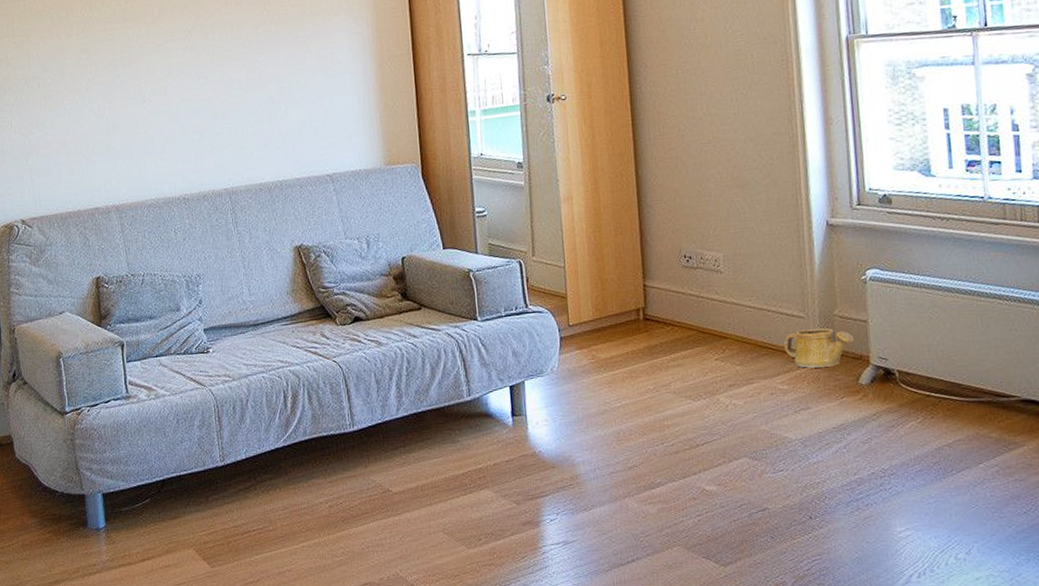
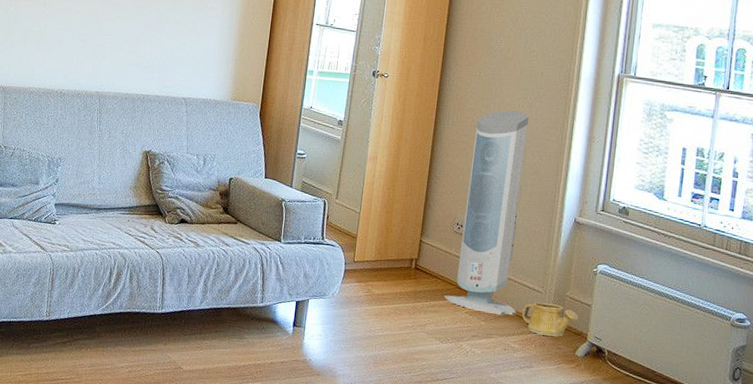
air purifier: none [683,106,778,355] -> present [444,110,529,315]

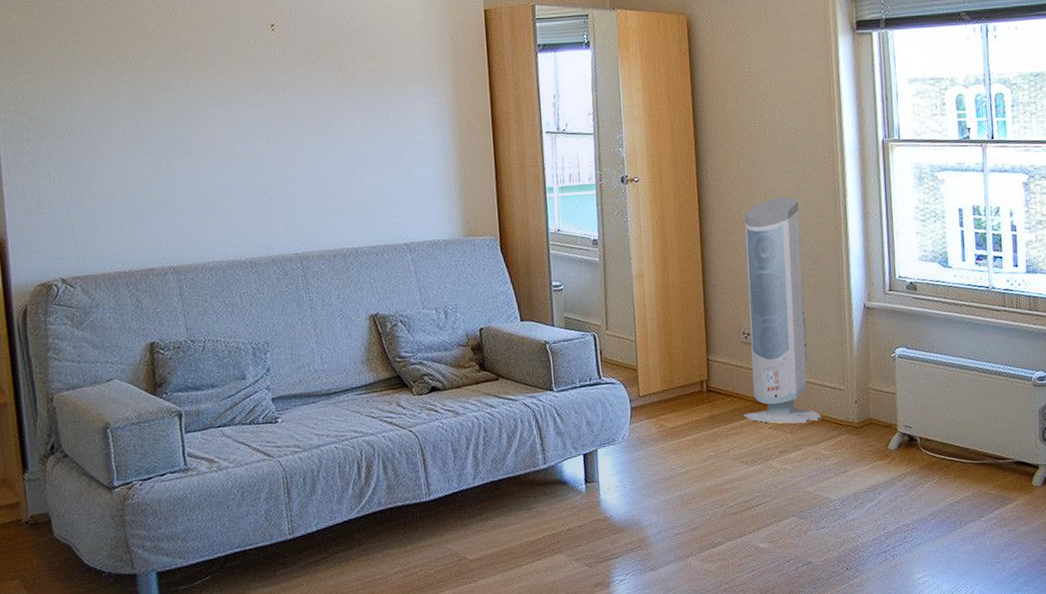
watering can: present [522,302,578,337] -> none [827,400,885,436]

